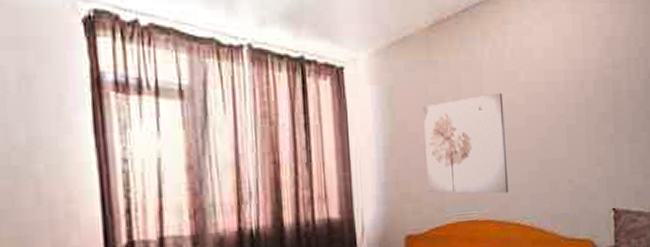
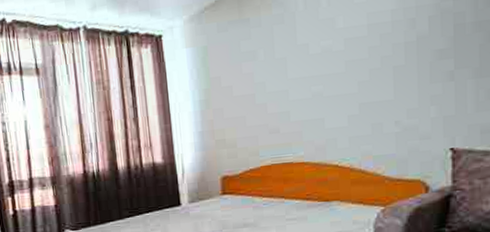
wall art: present [422,92,509,194] -> none [235,40,325,139]

